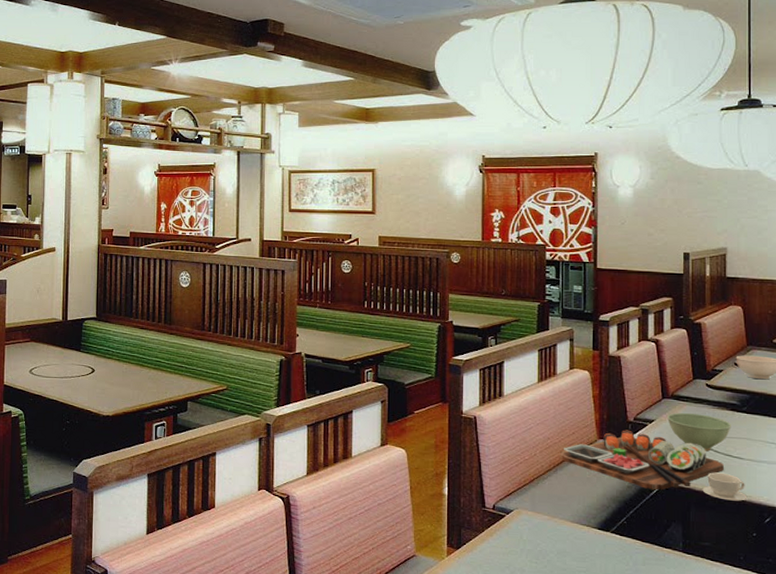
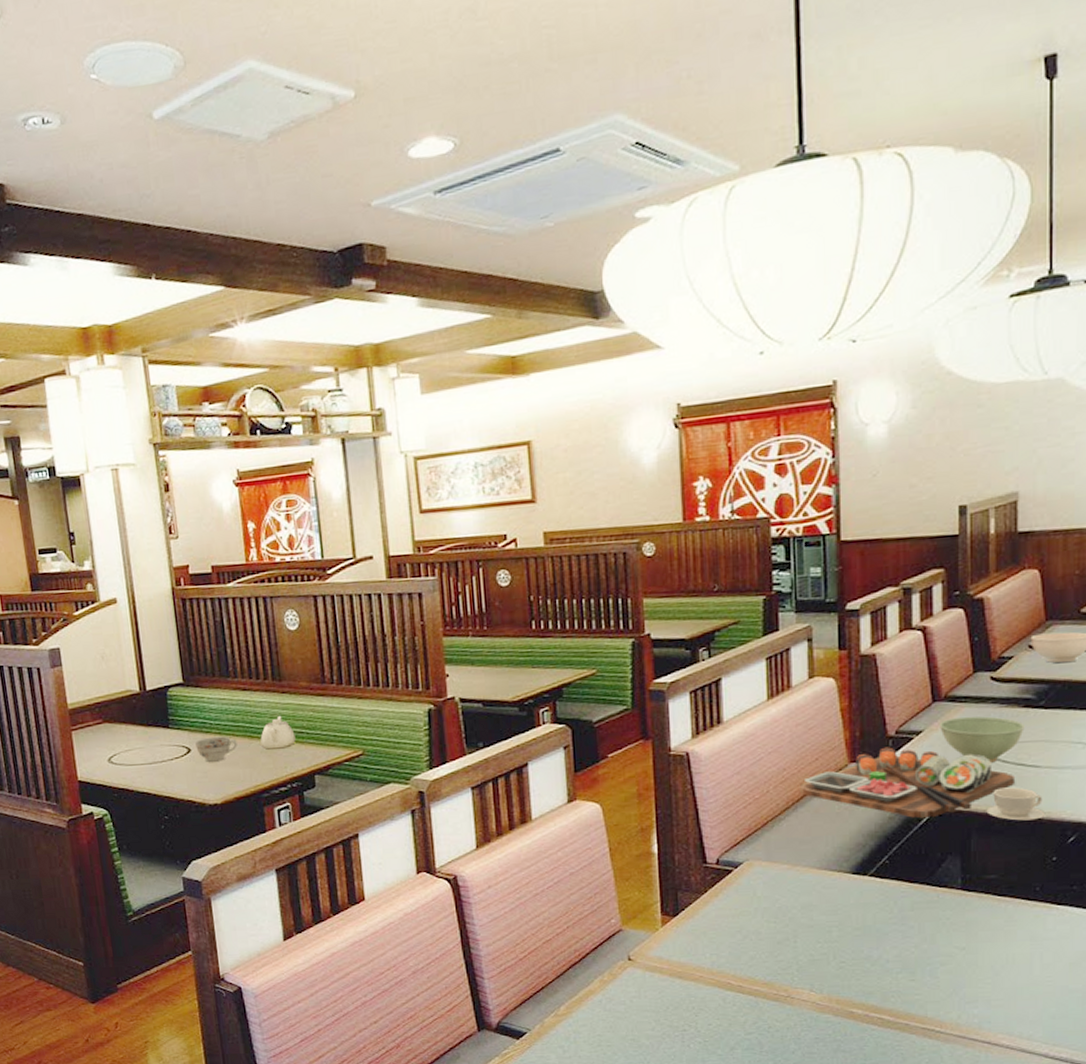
teacup: none [99,362,131,382] -> present [196,736,238,762]
teapot: none [149,351,176,378] -> present [260,715,296,750]

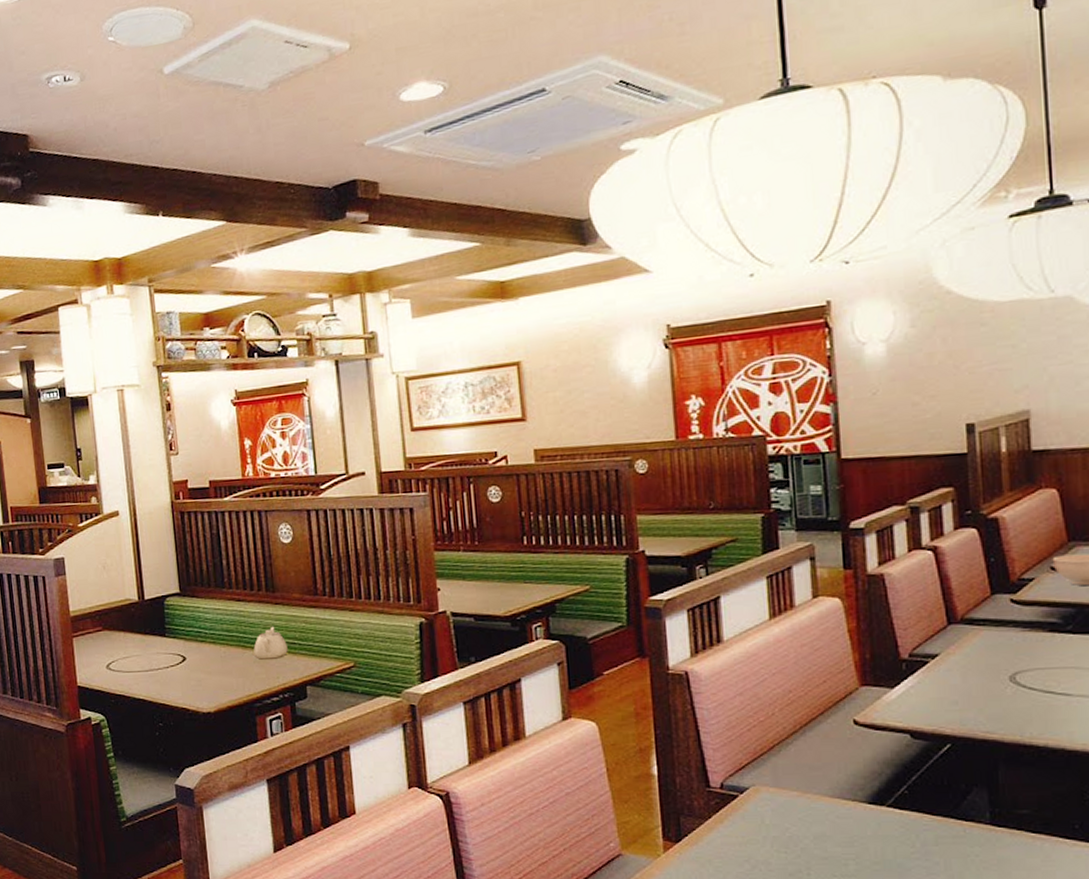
teacup: present [196,736,238,762] -> none [191,645,231,671]
sushi: present [799,747,1014,819] -> none [806,670,1043,747]
bowl: present [940,716,1025,763] -> none [957,640,1051,690]
teacup: present [986,787,1046,821] -> none [1013,716,1081,752]

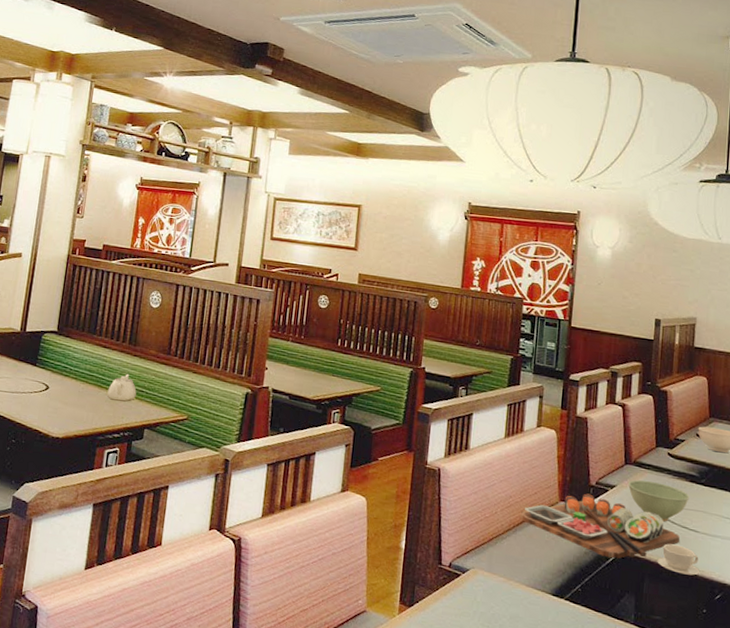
sushi: none [806,670,1043,747] -> present [519,493,680,560]
bowl: none [957,640,1051,690] -> present [628,480,690,522]
teacup: none [1013,716,1081,752] -> present [657,543,700,576]

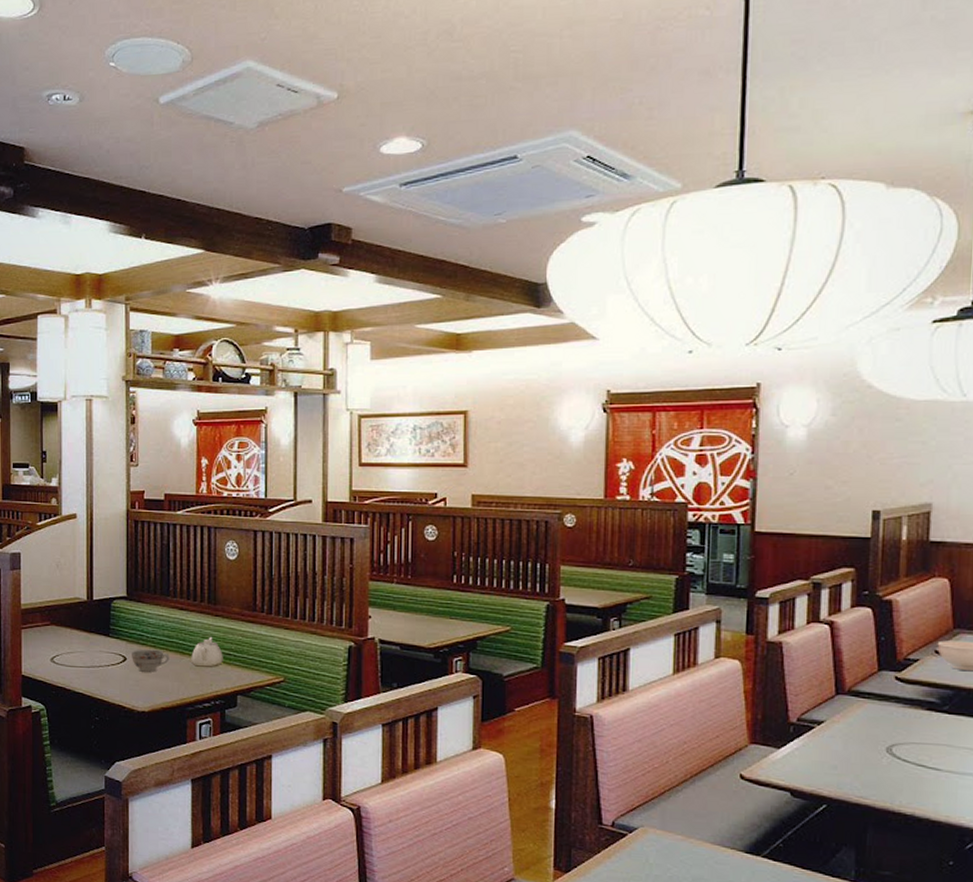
teacup: none [54,380,88,402] -> present [132,649,169,672]
sushi: present [519,493,680,560] -> none [698,733,914,808]
bowl: present [628,480,690,522] -> none [841,712,927,761]
teacup: present [657,543,700,576] -> none [884,786,944,822]

